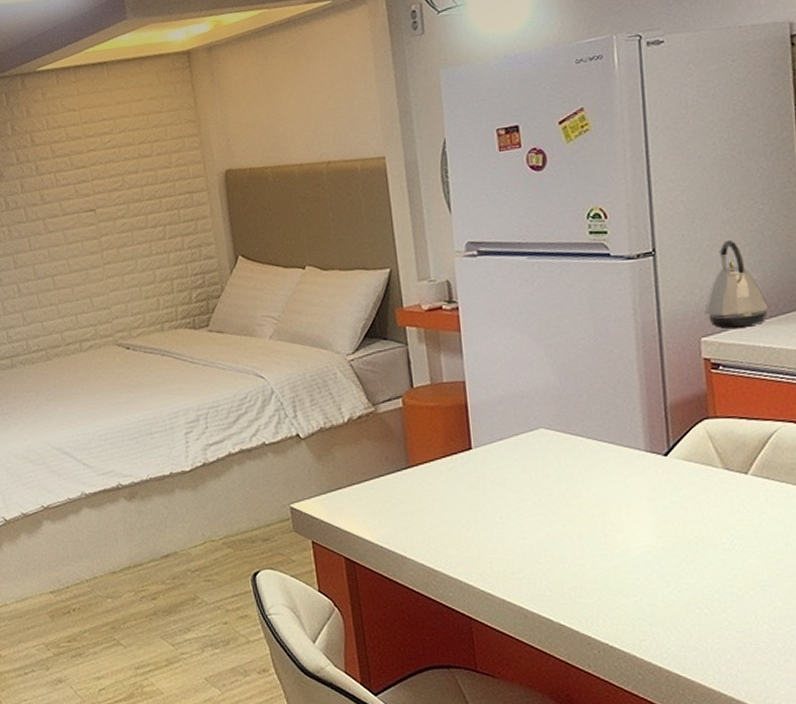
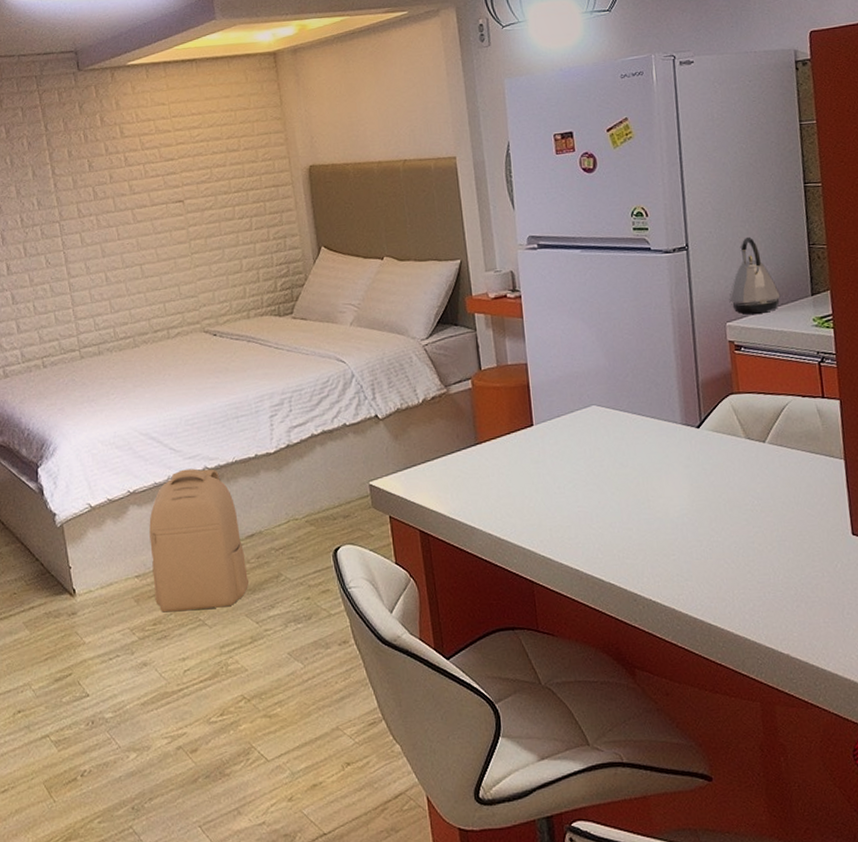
backpack: none [63,485,165,630] -> present [149,468,250,613]

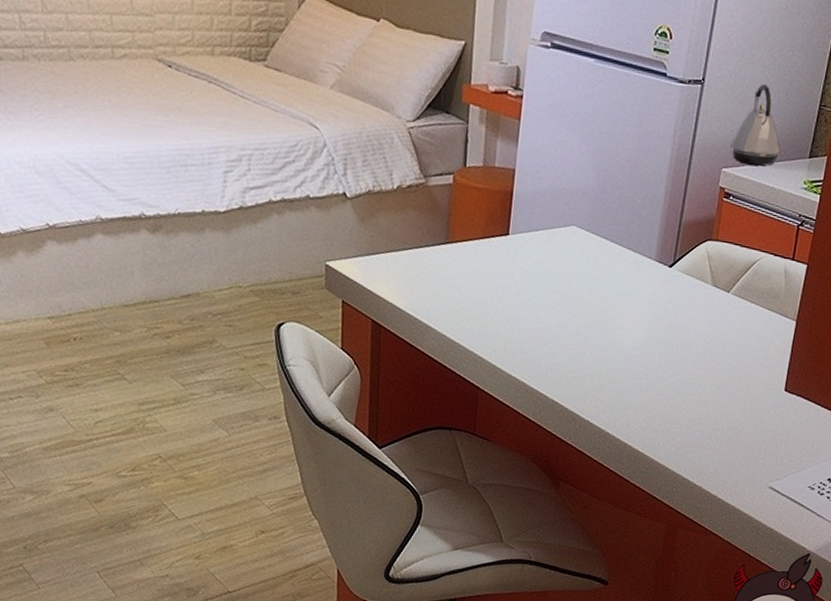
backpack: present [149,468,250,613] -> none [68,211,179,365]

